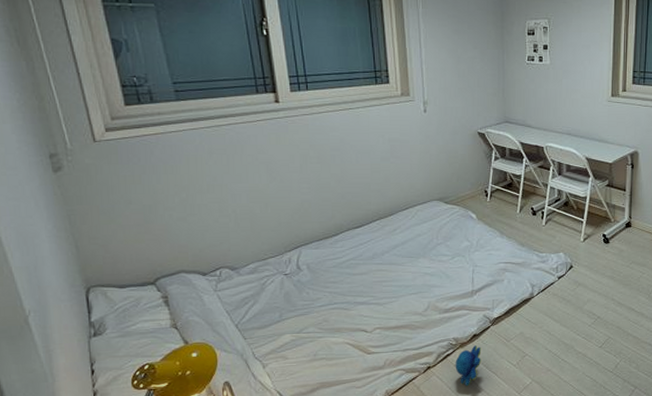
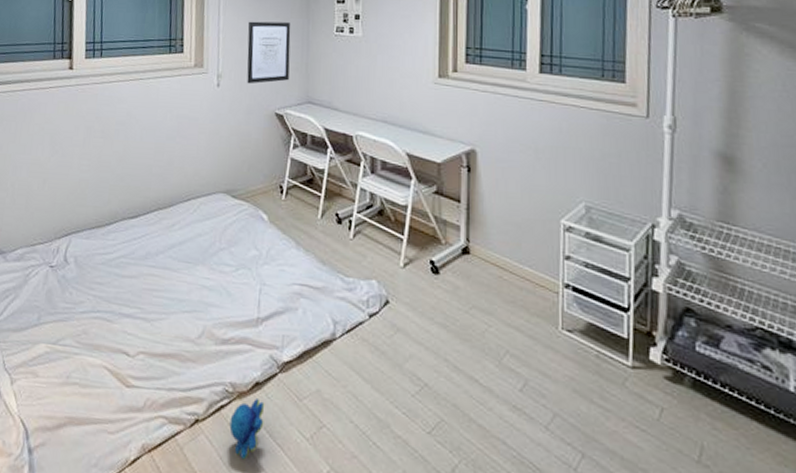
wall art: none [449,52,488,109] -> present [247,21,291,84]

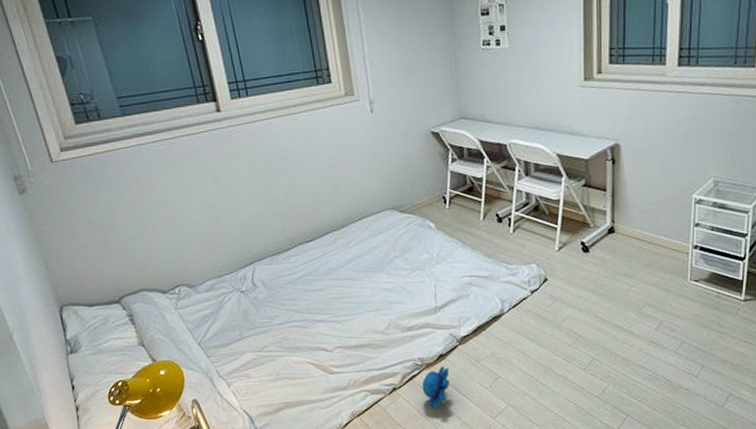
wall art: present [247,21,291,84] -> none [394,41,441,107]

